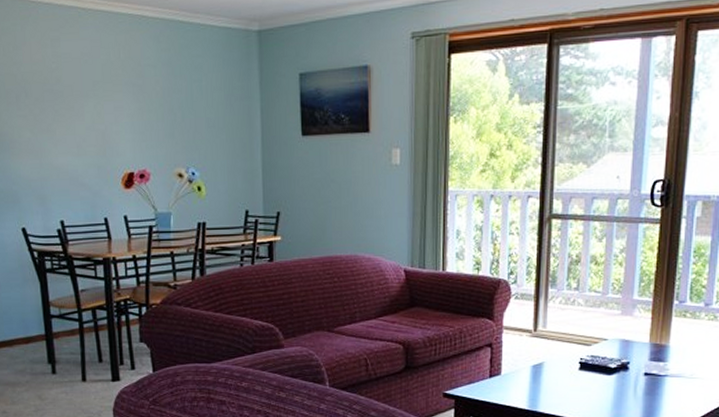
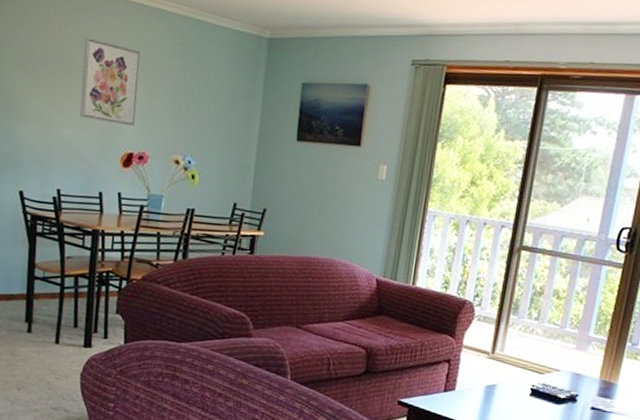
wall art: none [65,56,130,145] -> present [79,37,141,127]

